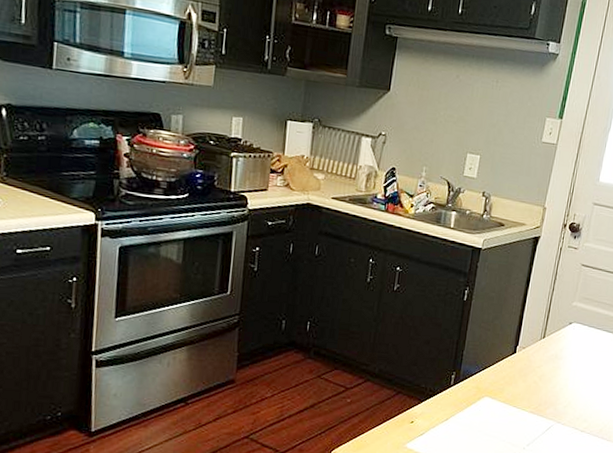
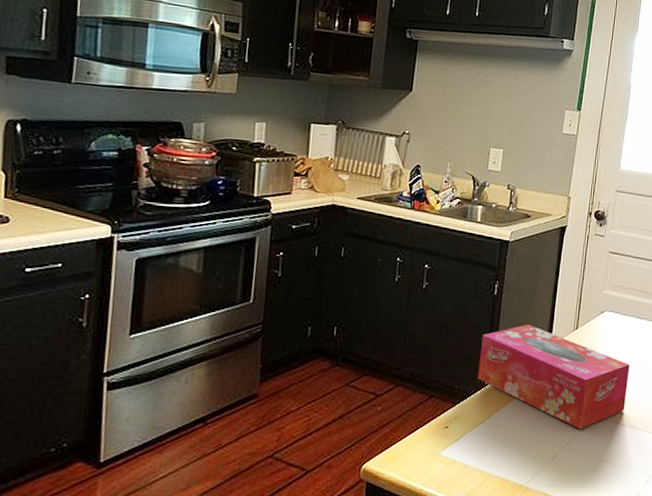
tissue box: none [444,330,594,433] -> present [478,324,630,430]

